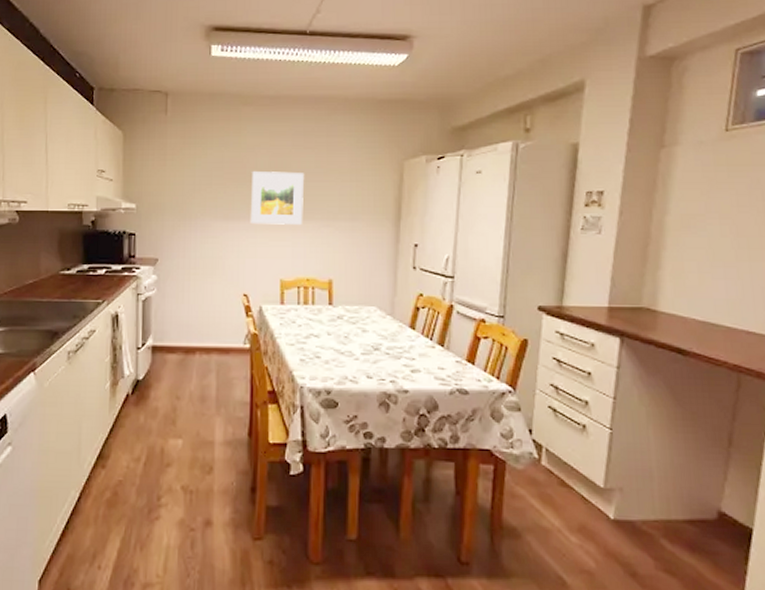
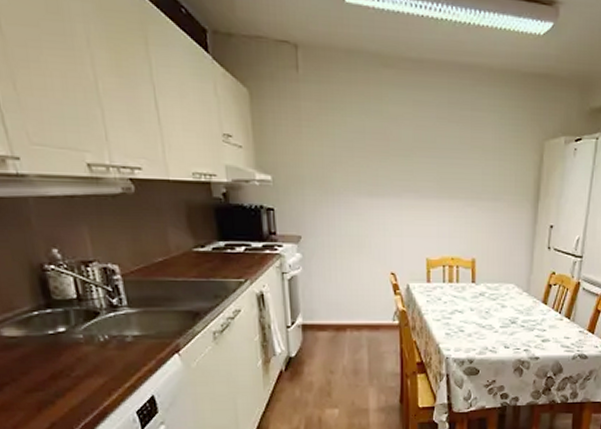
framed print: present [250,171,305,225] -> none [395,145,449,204]

